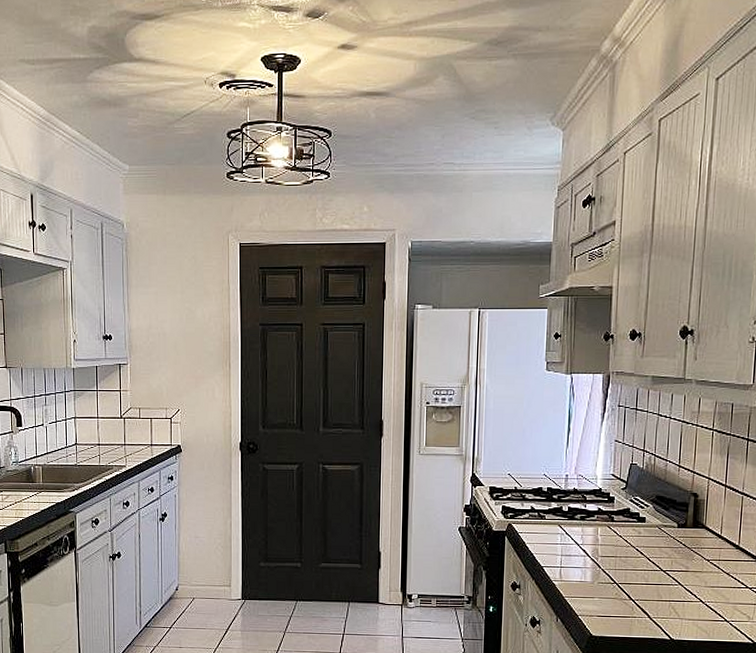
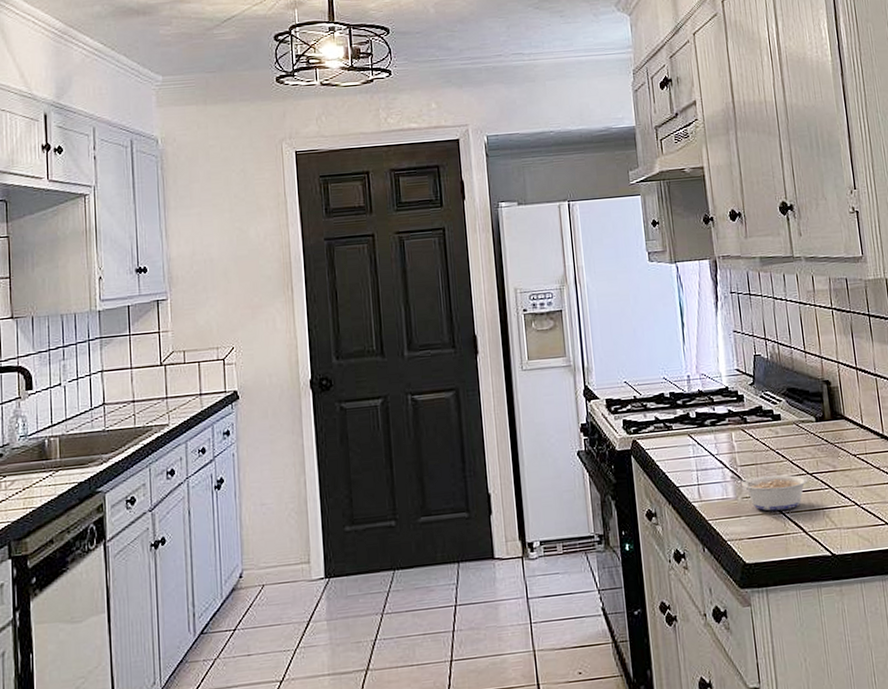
legume: none [591,564,661,597] -> present [730,474,808,511]

